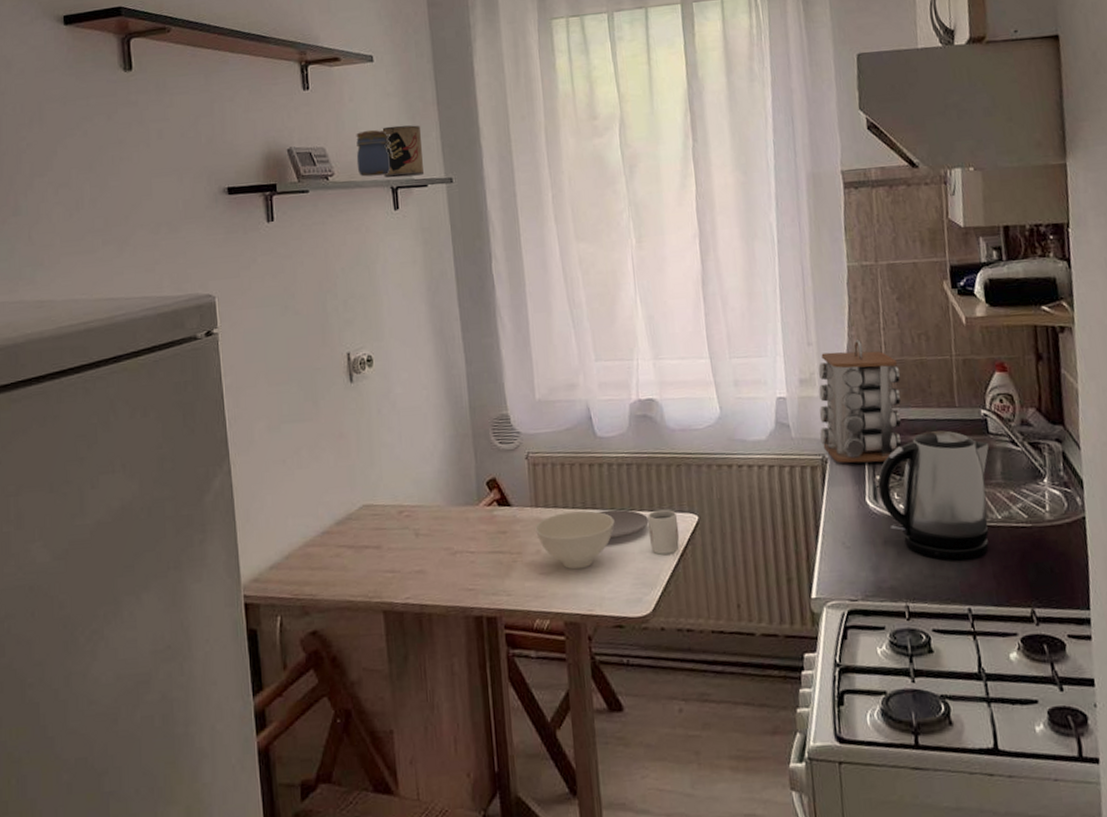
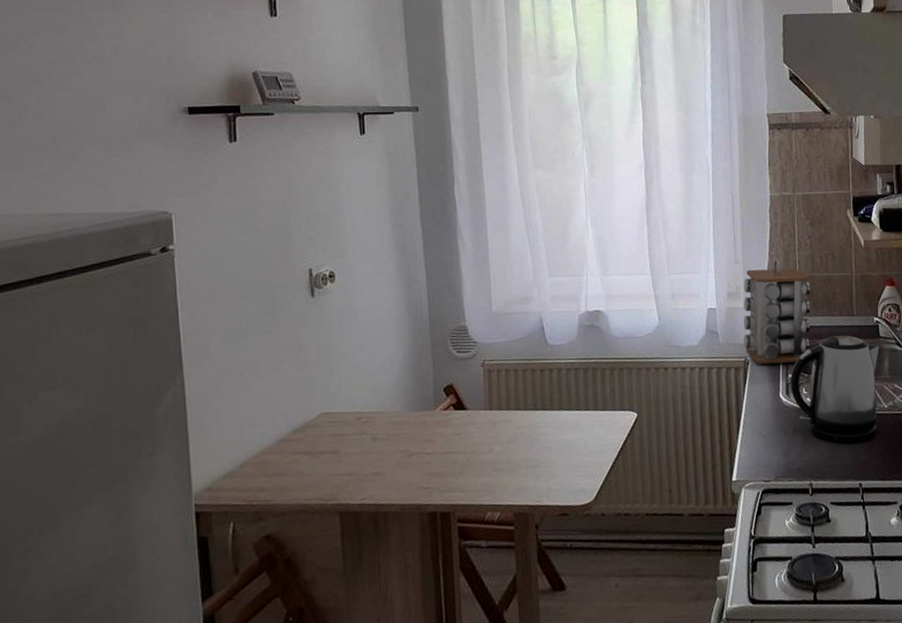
jar: present [356,129,393,177] -> none [323,58,361,103]
tin can: present [381,125,425,178] -> none [349,55,392,105]
bowl: present [534,510,615,570] -> none [488,411,563,466]
plate: present [597,509,649,539] -> none [546,409,593,436]
mug: present [647,509,680,555] -> none [592,408,620,449]

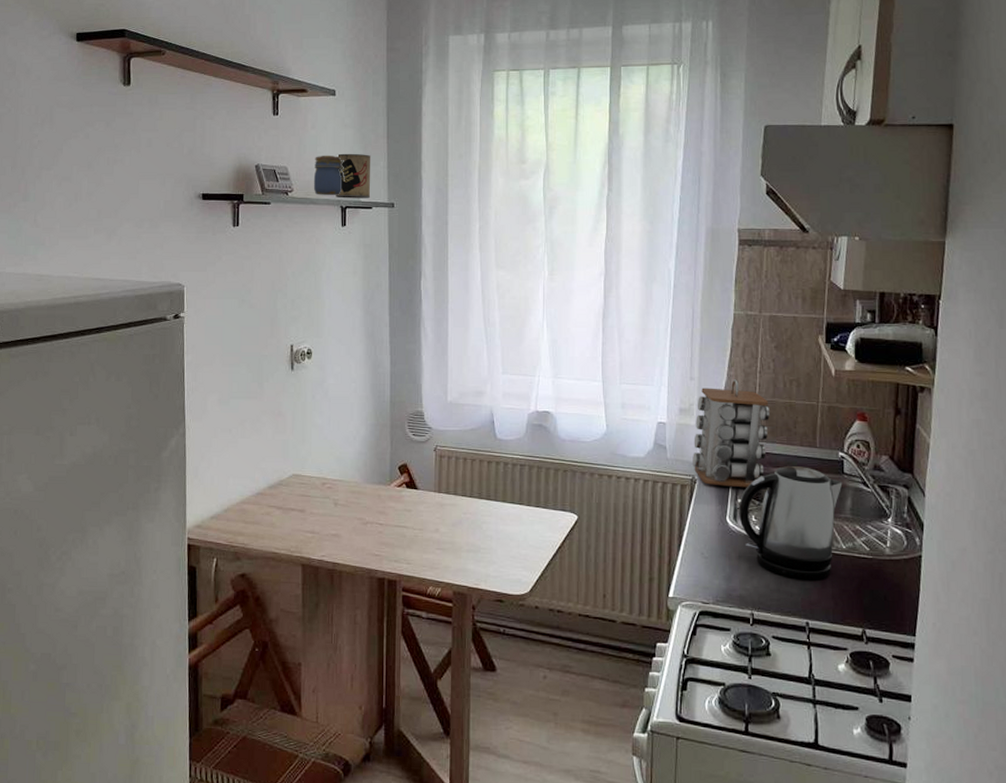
jar: none [323,58,361,103] -> present [313,155,345,195]
tin can: none [349,55,392,105] -> present [336,153,371,198]

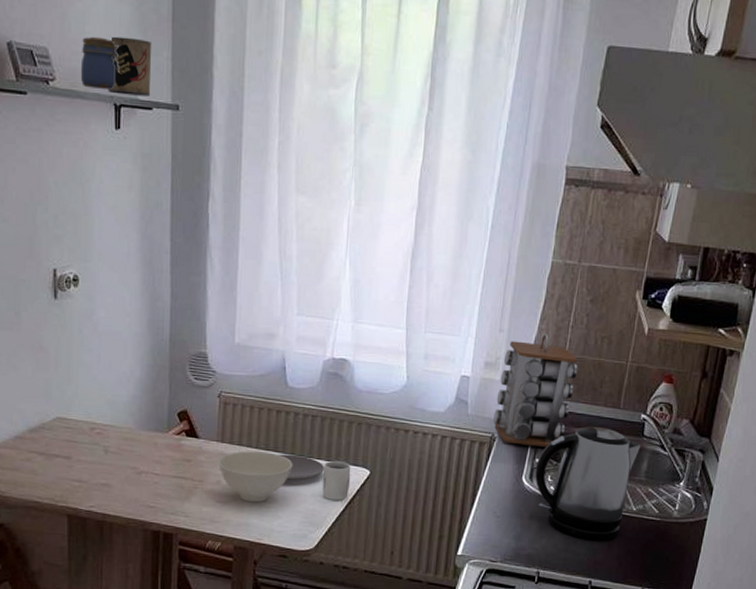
bowl: none [435,500,505,549] -> present [217,451,293,503]
plate: none [490,502,534,527] -> present [278,454,324,481]
mug: none [533,506,560,545] -> present [322,460,351,500]

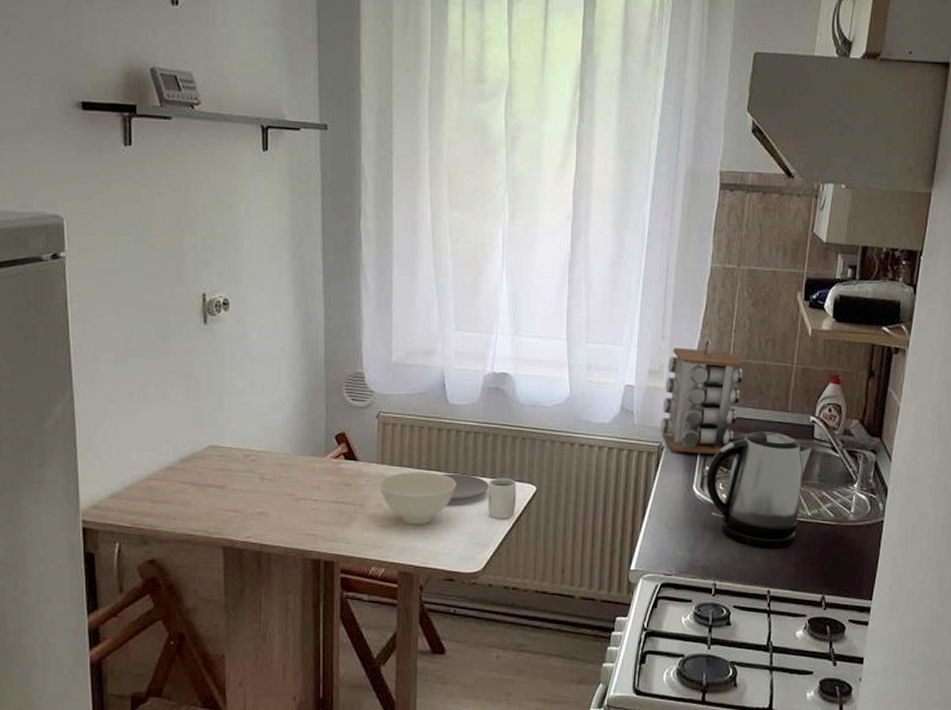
jar: present [80,36,120,90] -> none [226,59,266,112]
tin can: present [108,36,152,96] -> none [254,59,298,117]

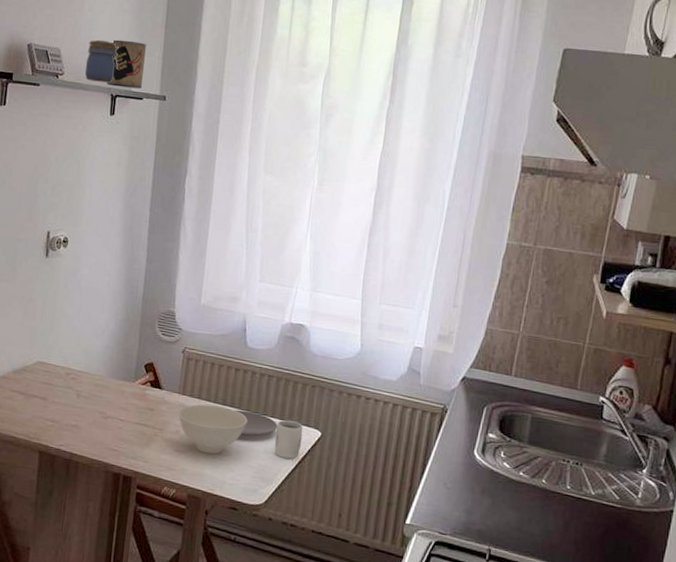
jar: none [226,59,266,112] -> present [84,39,119,83]
tin can: none [254,59,298,117] -> present [106,39,147,89]
spice rack: present [660,337,743,455] -> none [445,310,532,423]
kettle: present [706,430,812,547] -> none [487,404,600,523]

